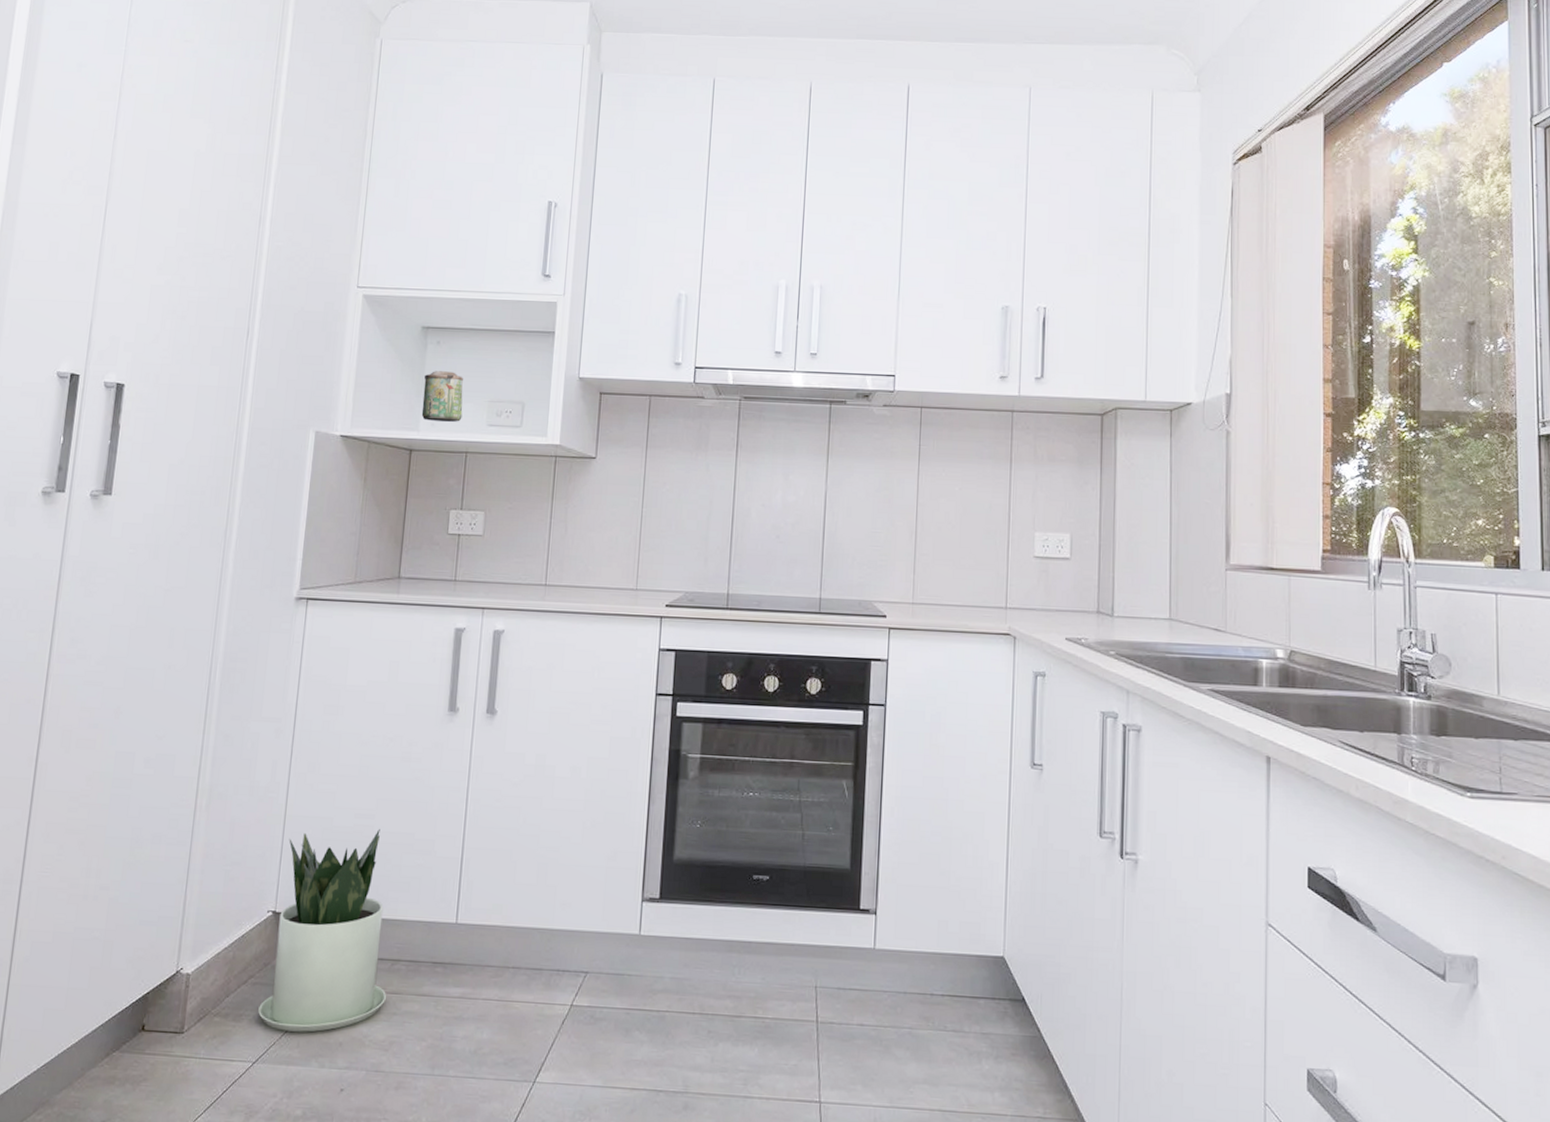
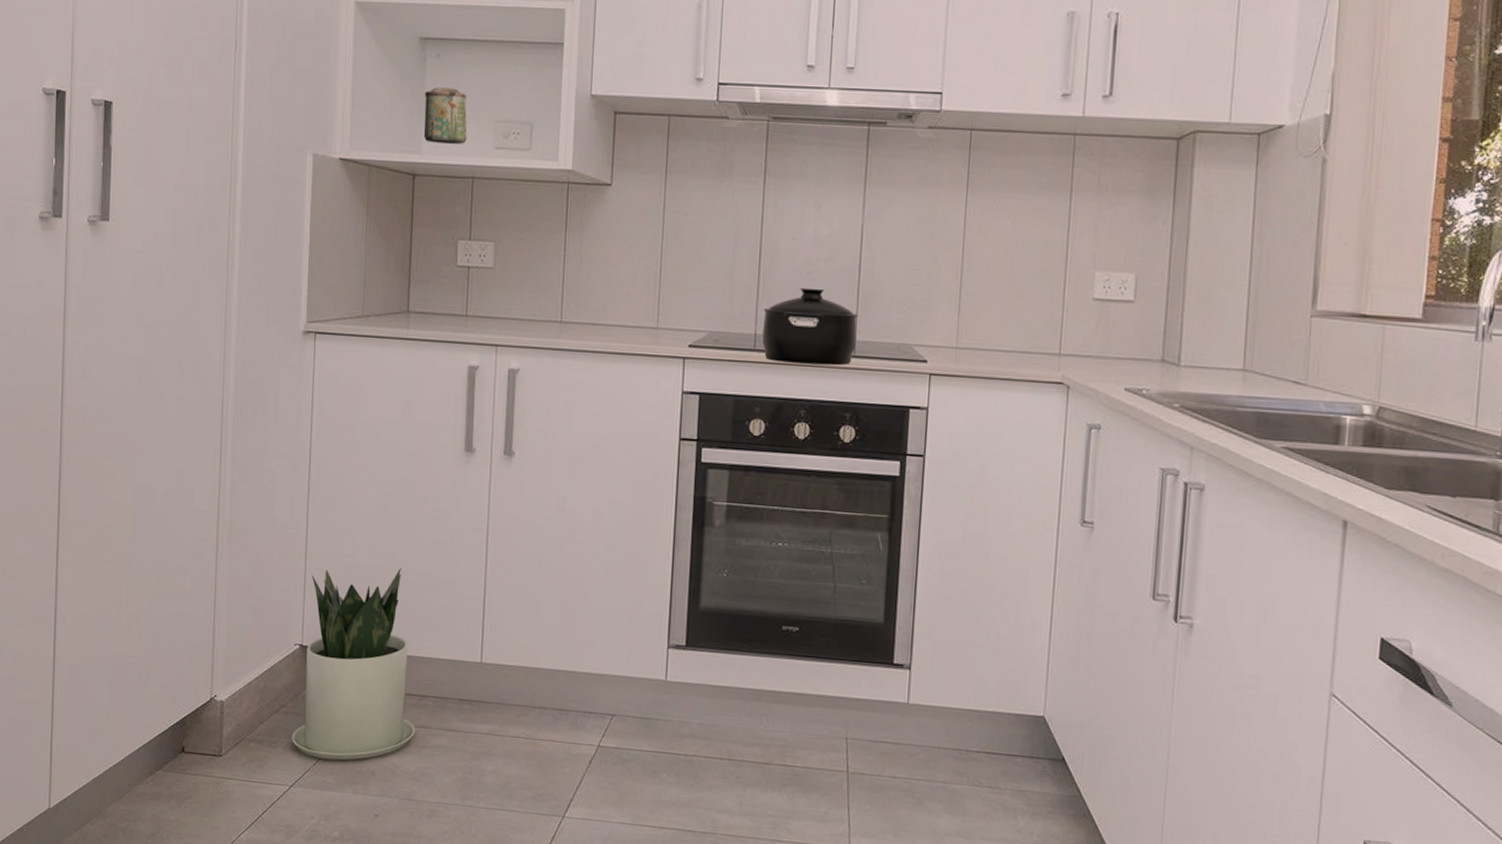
saucepan: none [734,550,823,622] -> present [762,287,858,366]

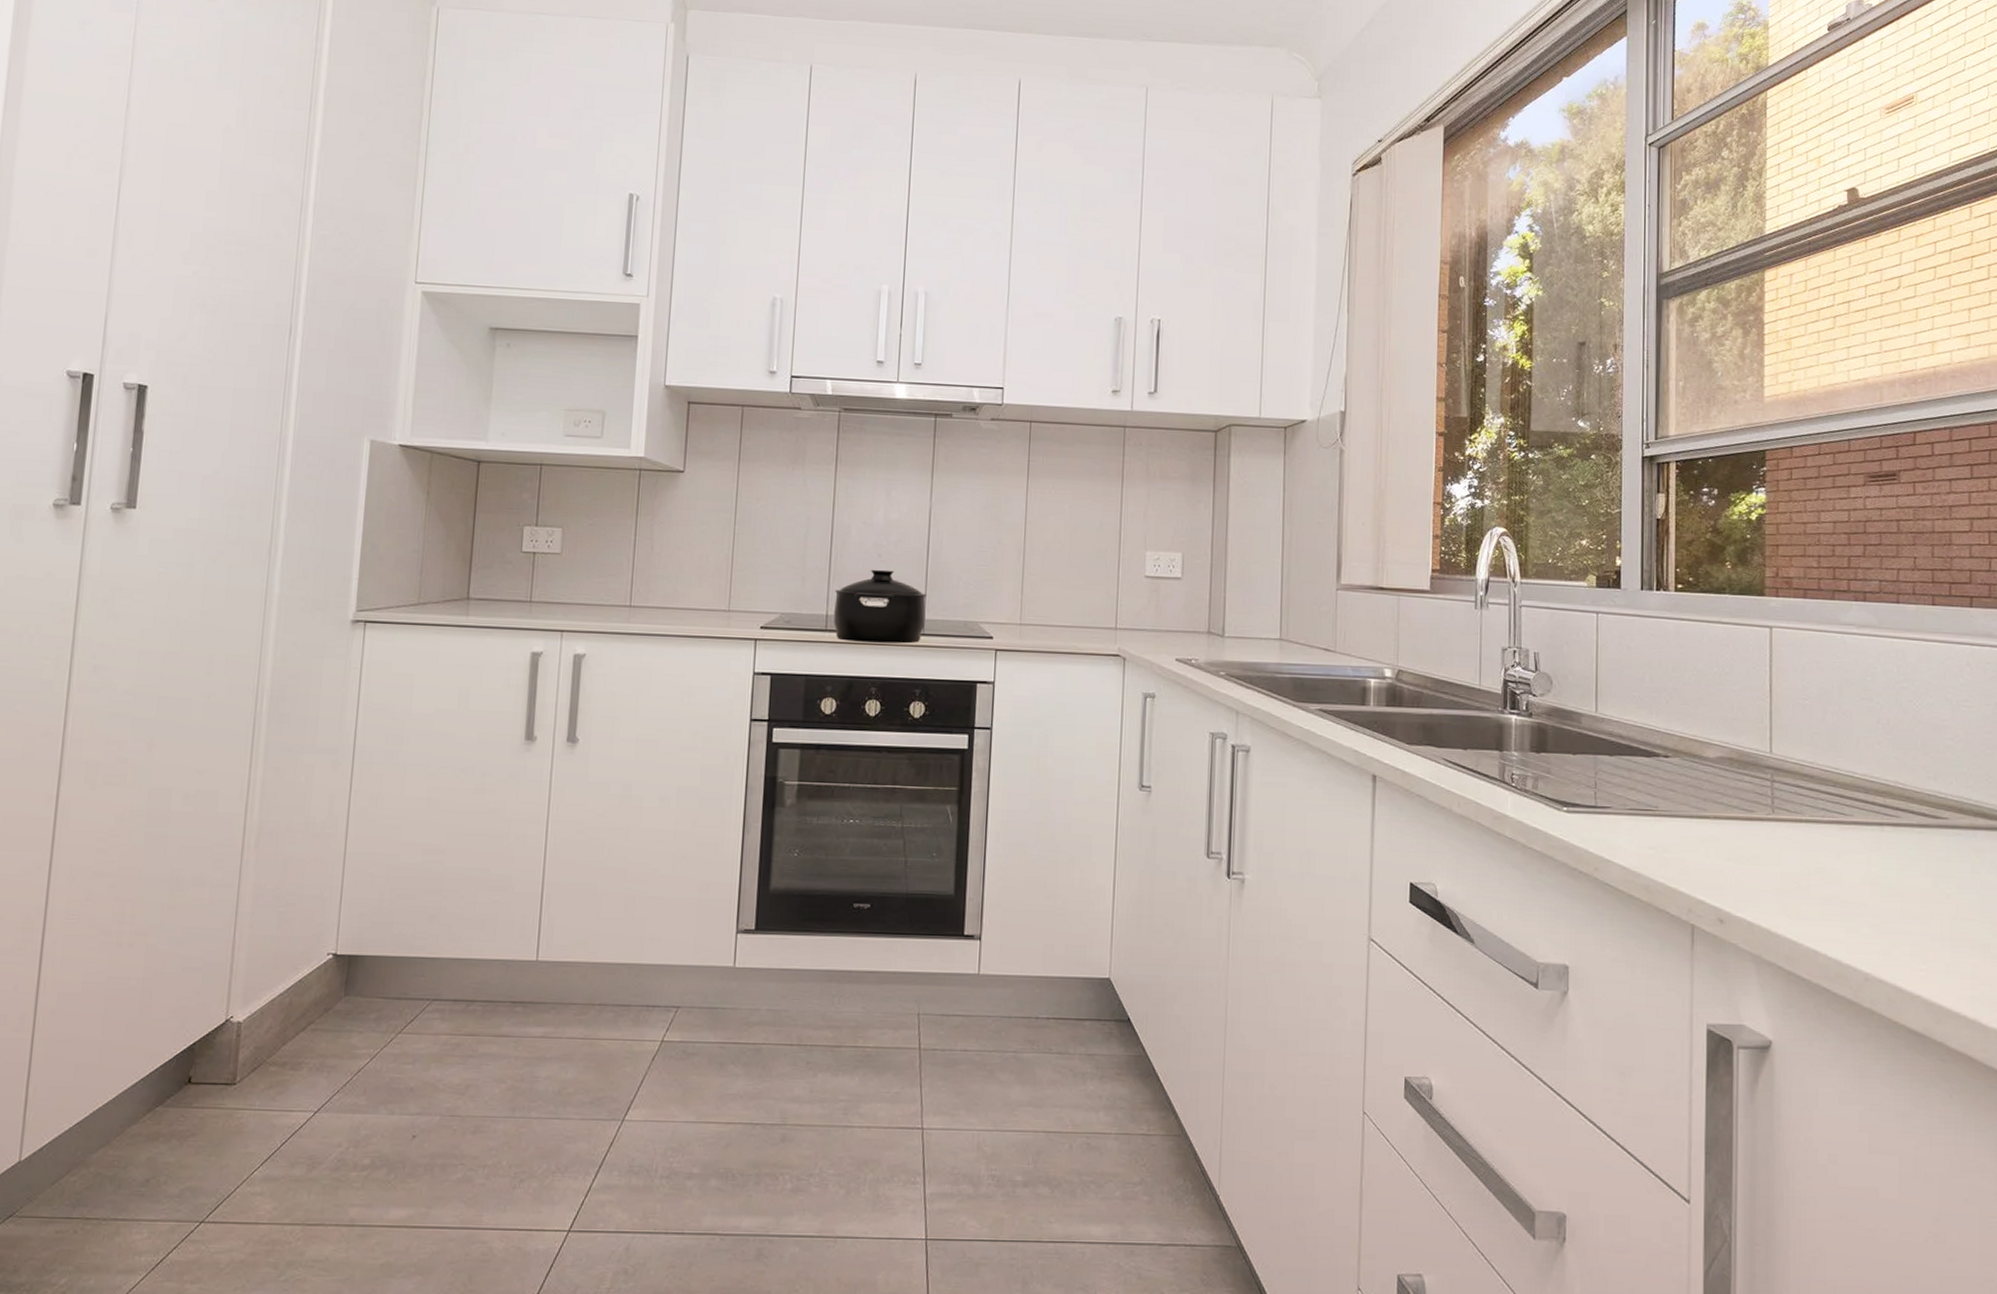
planter: present [292,567,416,761] -> none [319,864,462,1079]
canister: present [423,87,467,144] -> none [490,376,537,432]

